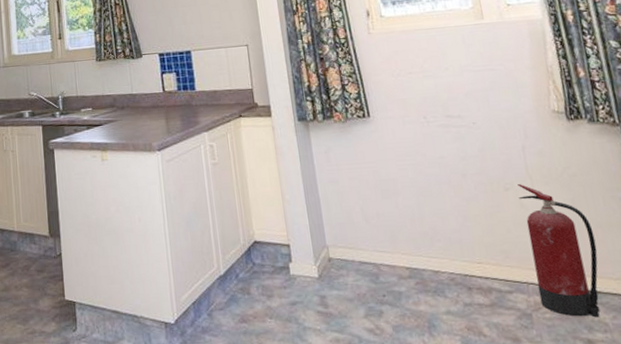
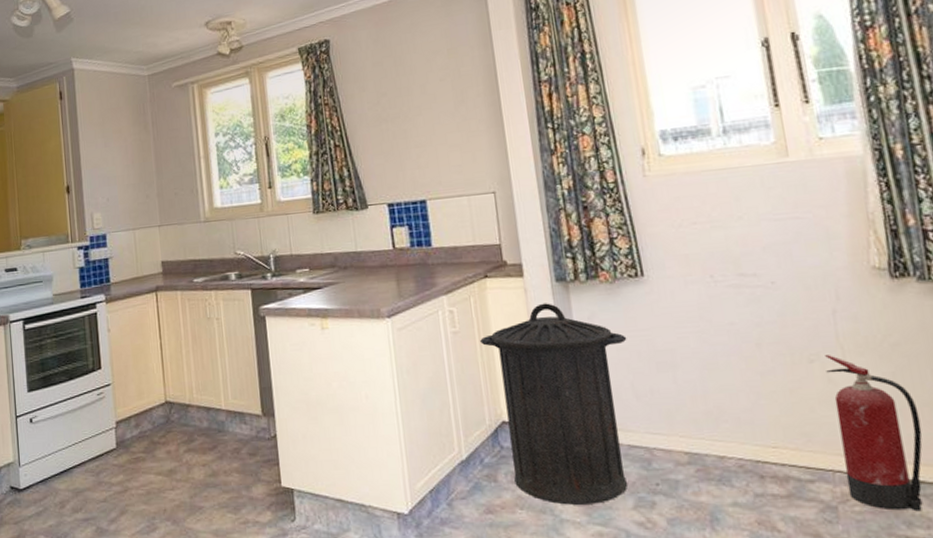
trash can: none [235,139,360,314] -> present [479,303,628,505]

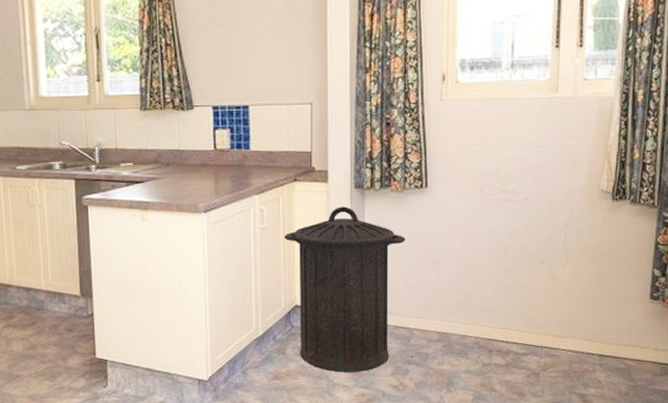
fire extinguisher: present [825,355,923,512] -> none [549,259,610,376]

